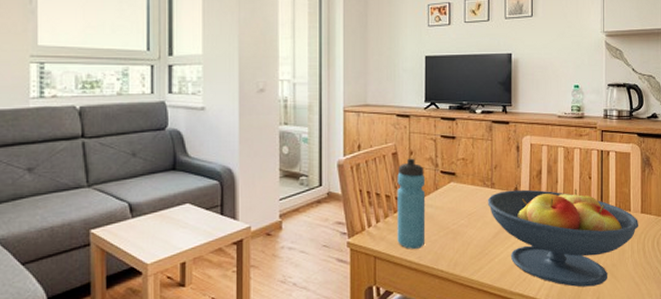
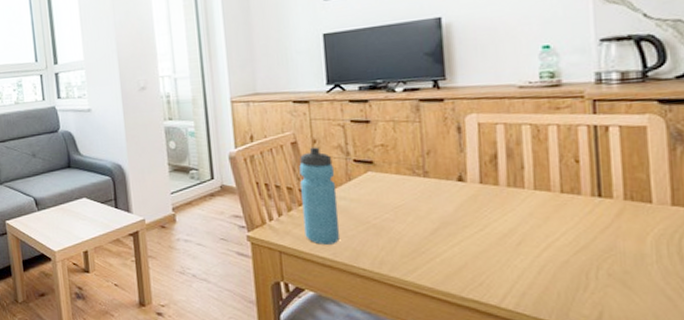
fruit bowl: present [487,188,639,287] -> none [419,175,670,298]

